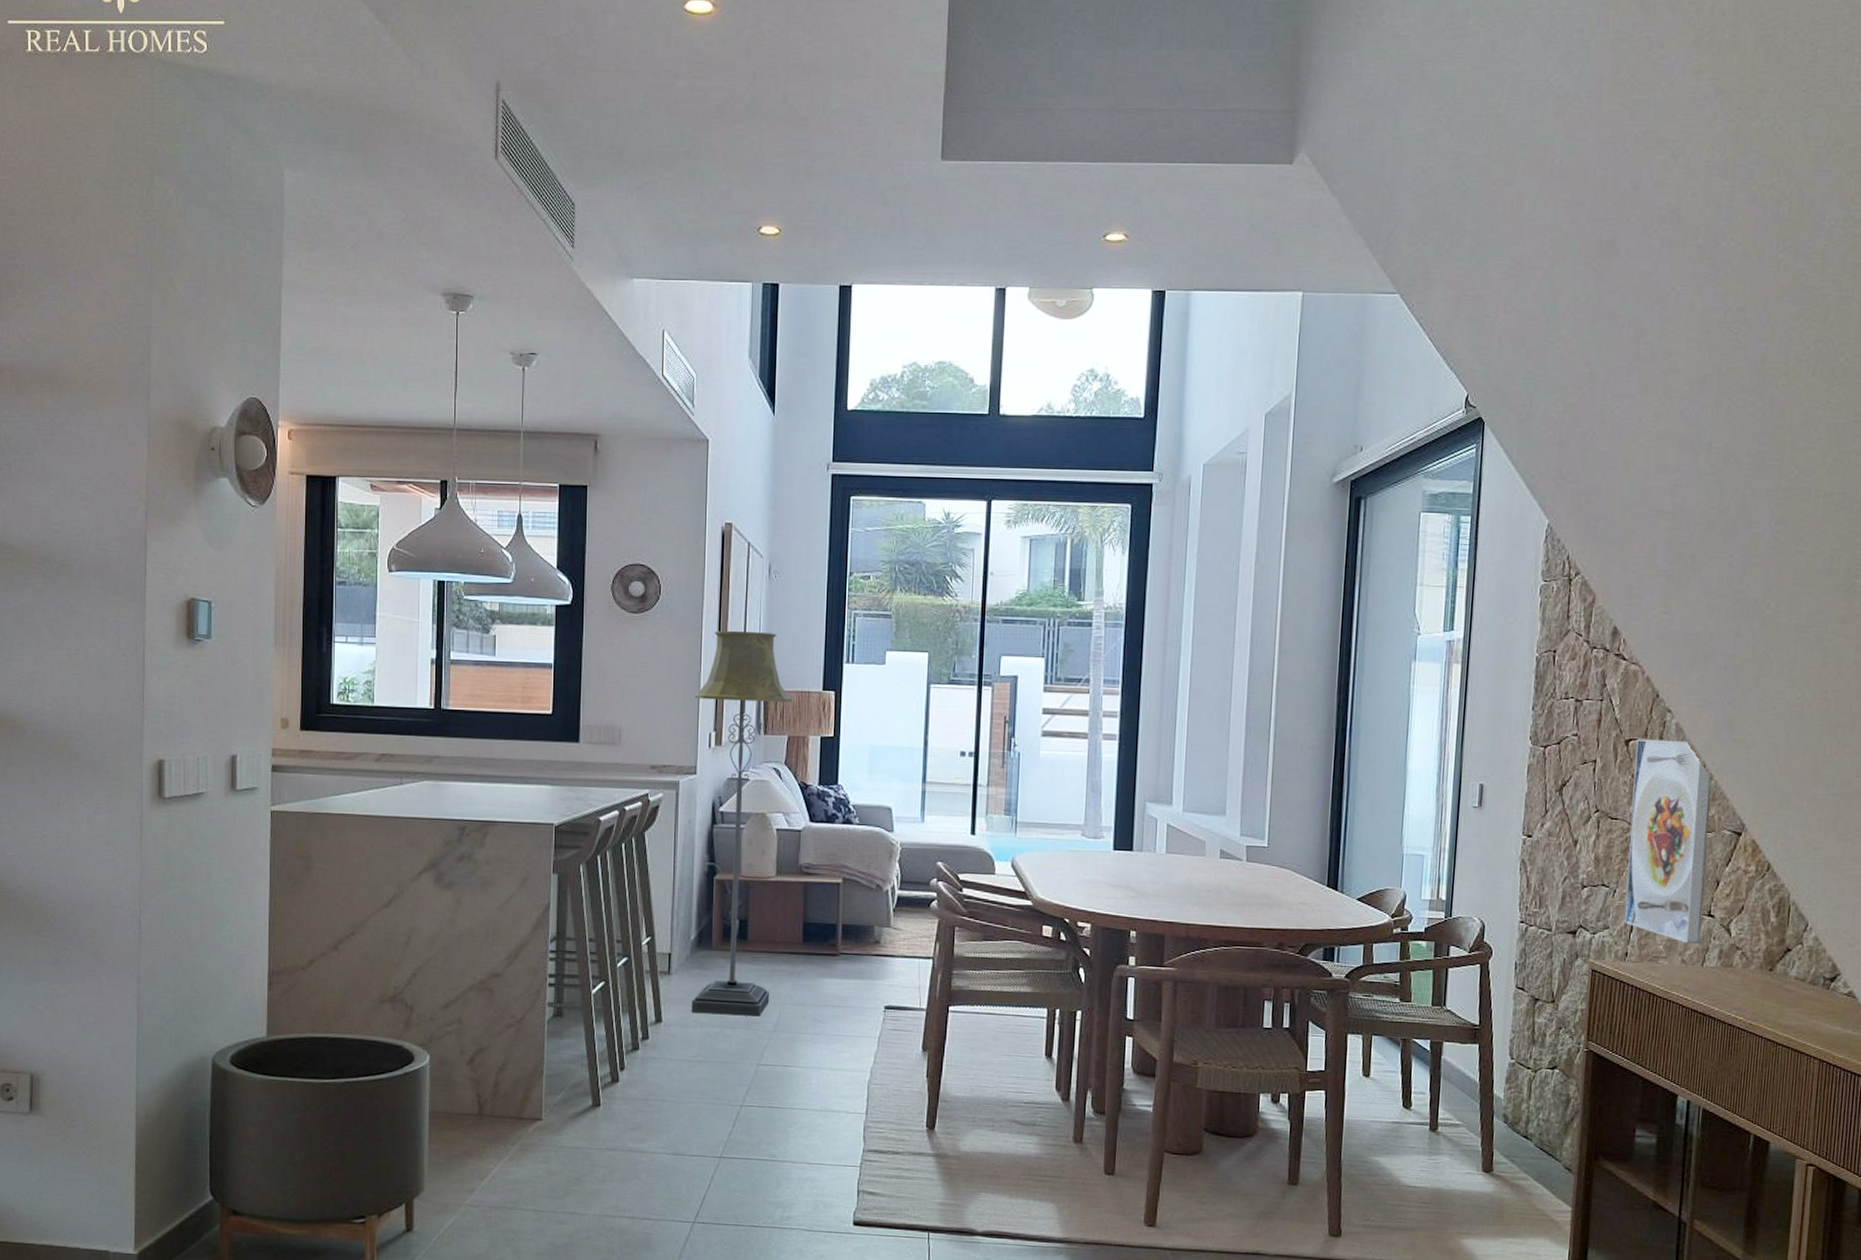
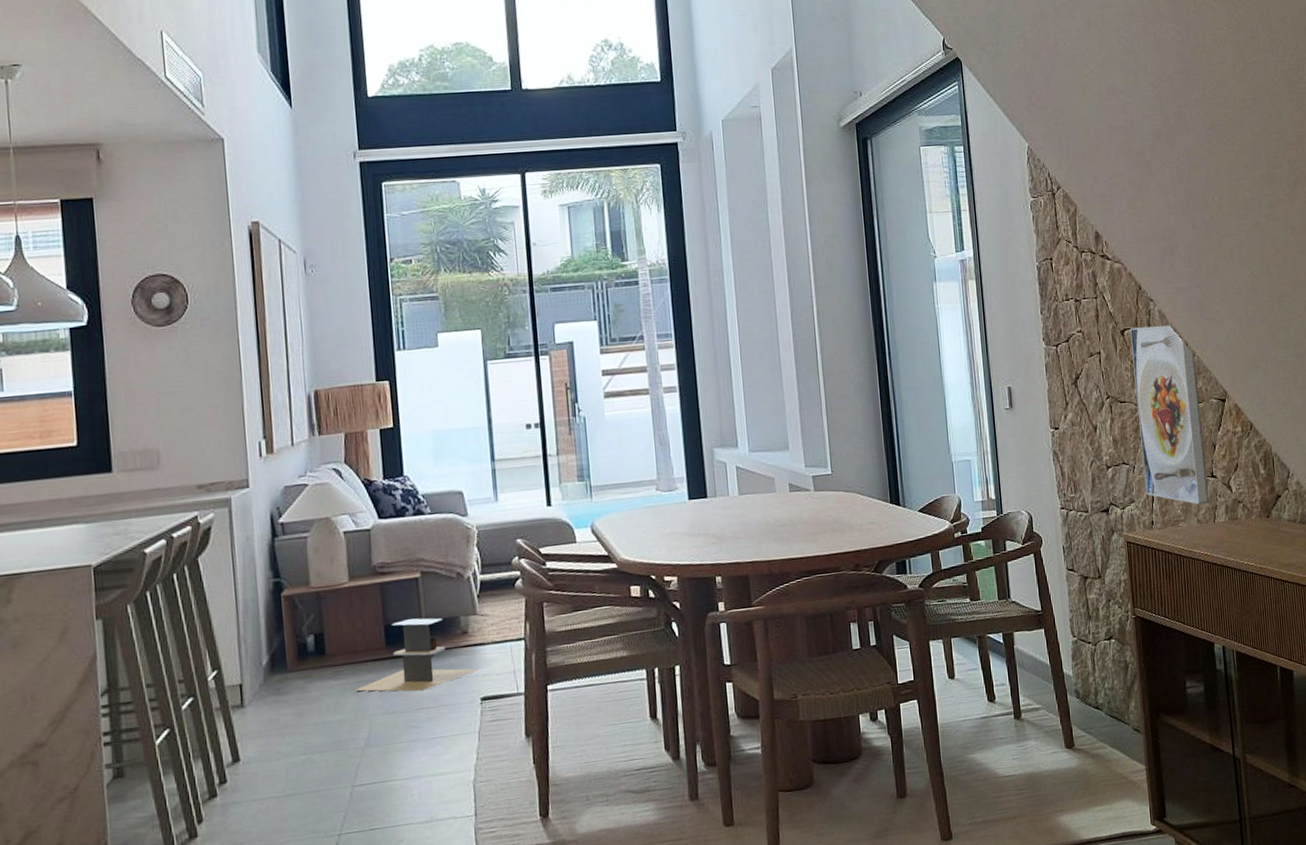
floor lamp: present [691,631,792,1017] -> none [237,329,358,745]
side table: none [769,920,887,989] -> present [354,618,480,692]

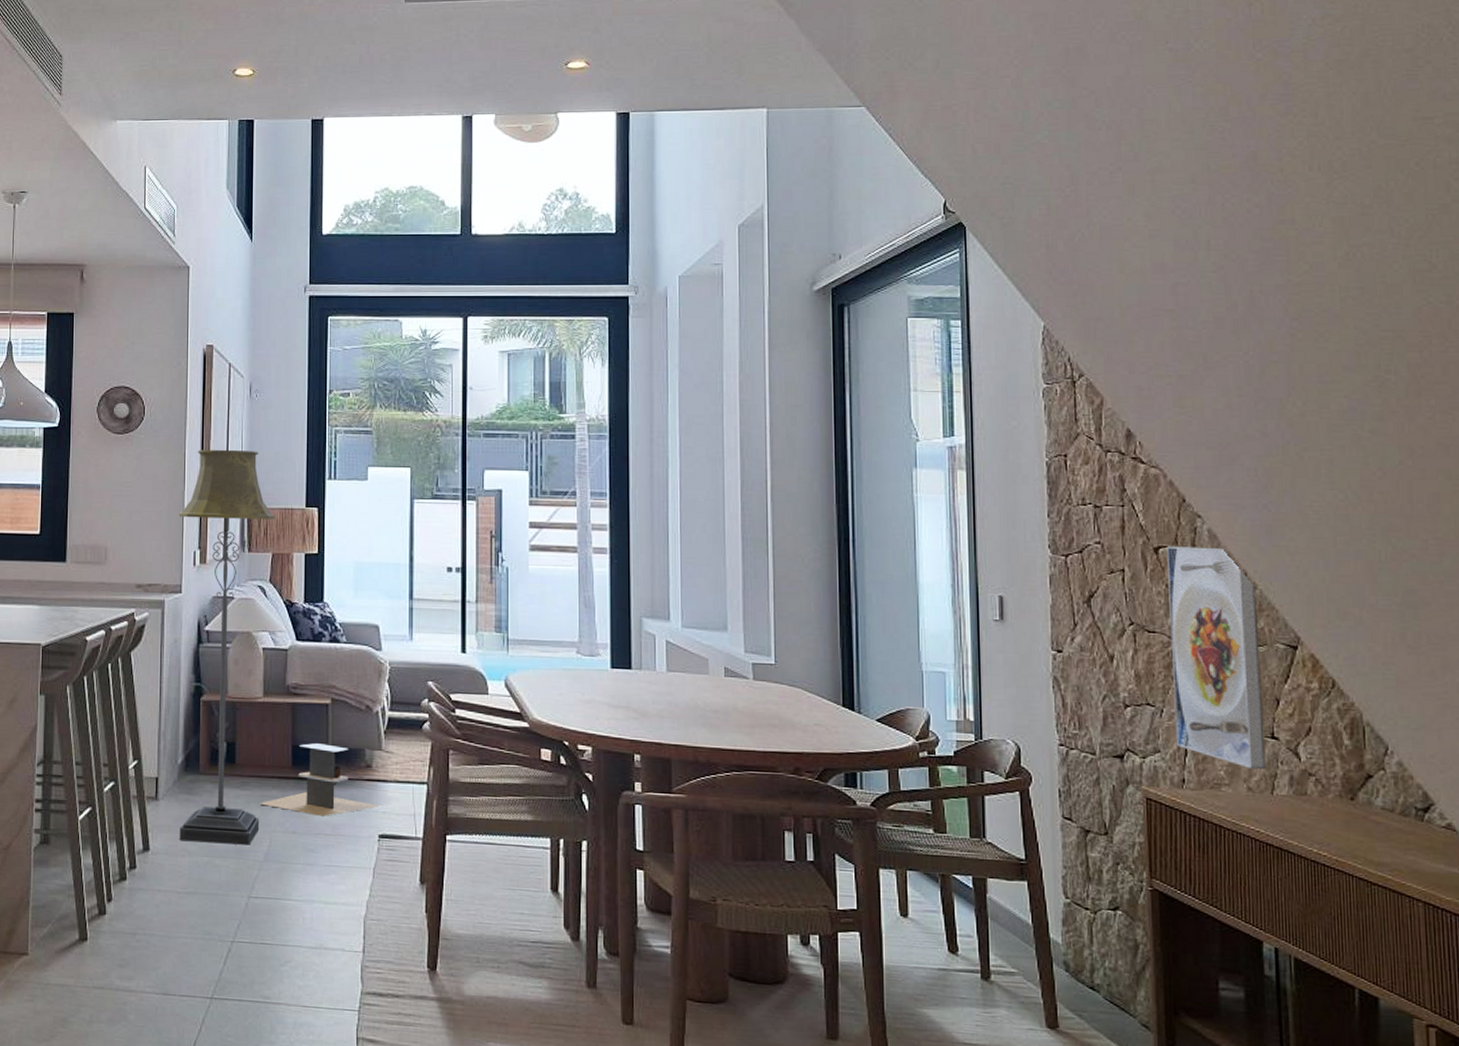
floor lamp: none [237,329,358,745] -> present [179,449,275,845]

